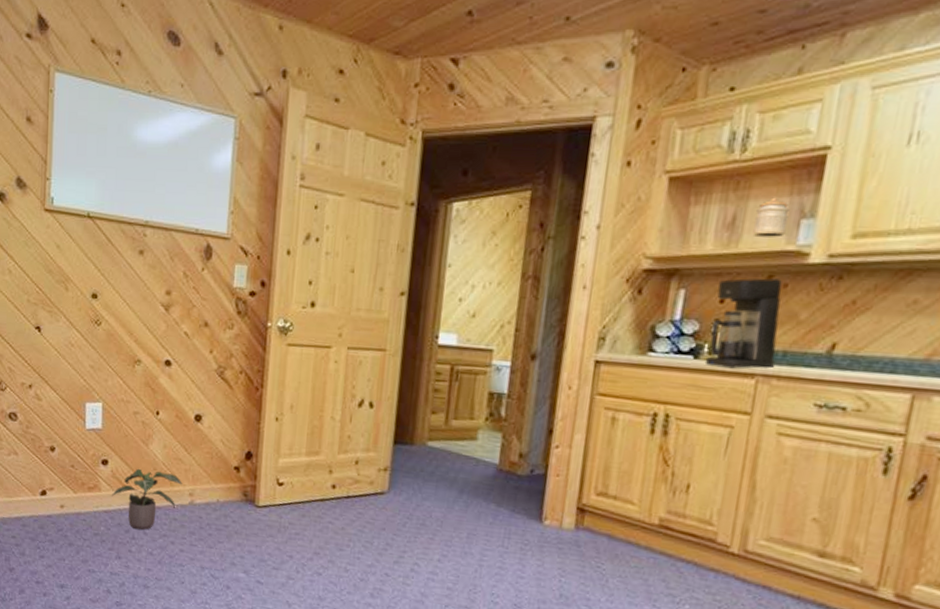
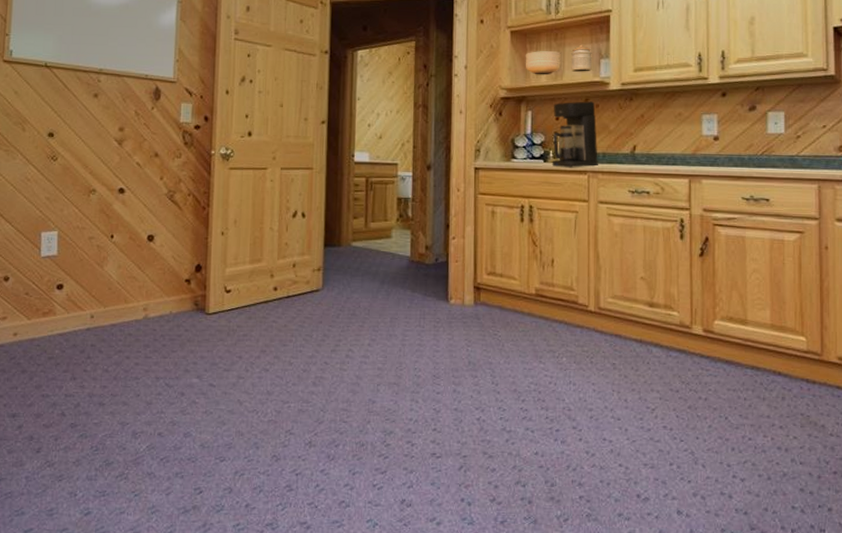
potted plant: present [112,468,182,530] -> none [67,289,137,349]
bowl: none [684,206,741,241] -> present [525,51,561,75]

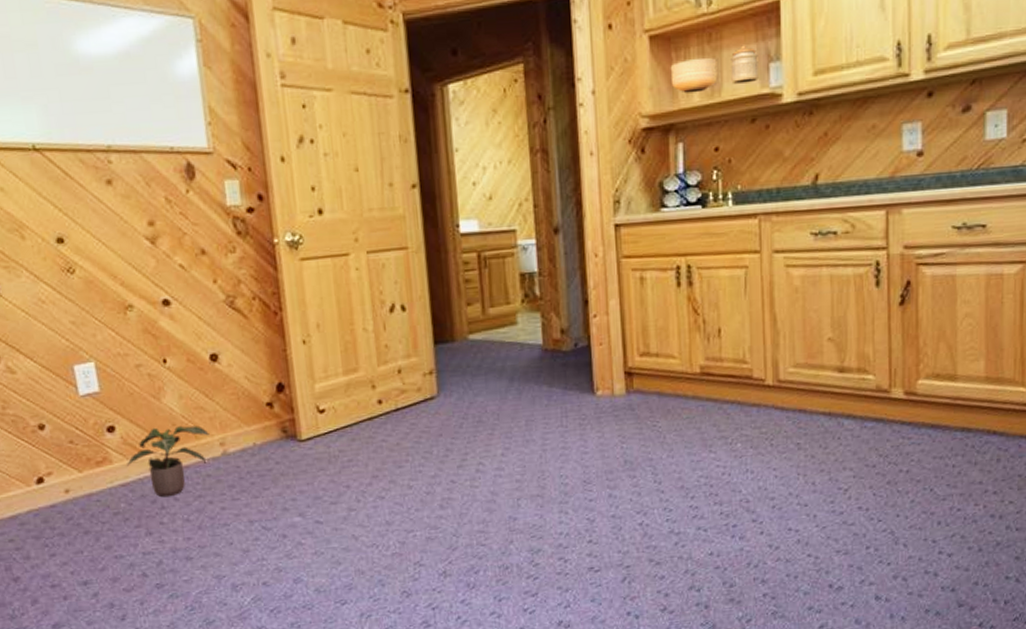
potted plant: none [67,289,137,349] -> present [127,425,210,498]
coffee maker: present [552,101,598,168] -> none [711,121,771,213]

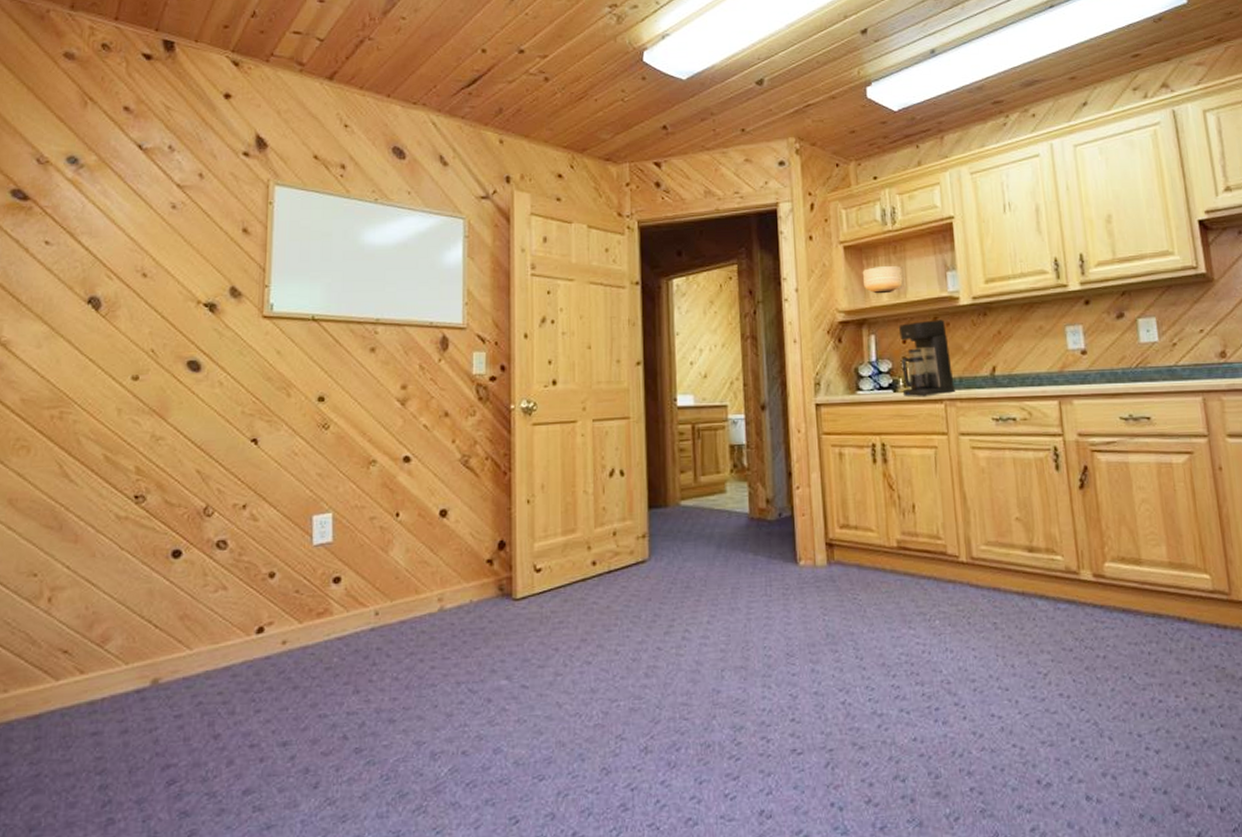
potted plant: present [127,425,210,498] -> none [346,579,429,653]
coffee maker: none [711,121,771,213] -> present [899,319,955,398]
jar: present [731,45,759,84] -> none [913,256,938,288]

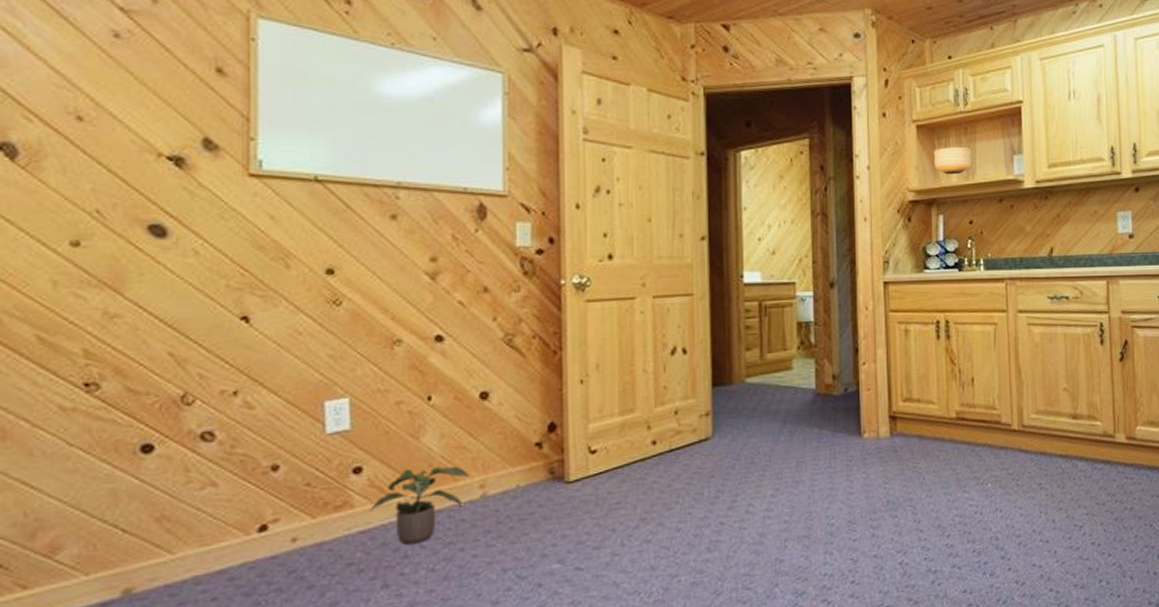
potted plant: none [346,579,429,653] -> present [371,466,469,545]
coffee maker: present [899,319,955,398] -> none [967,202,1015,276]

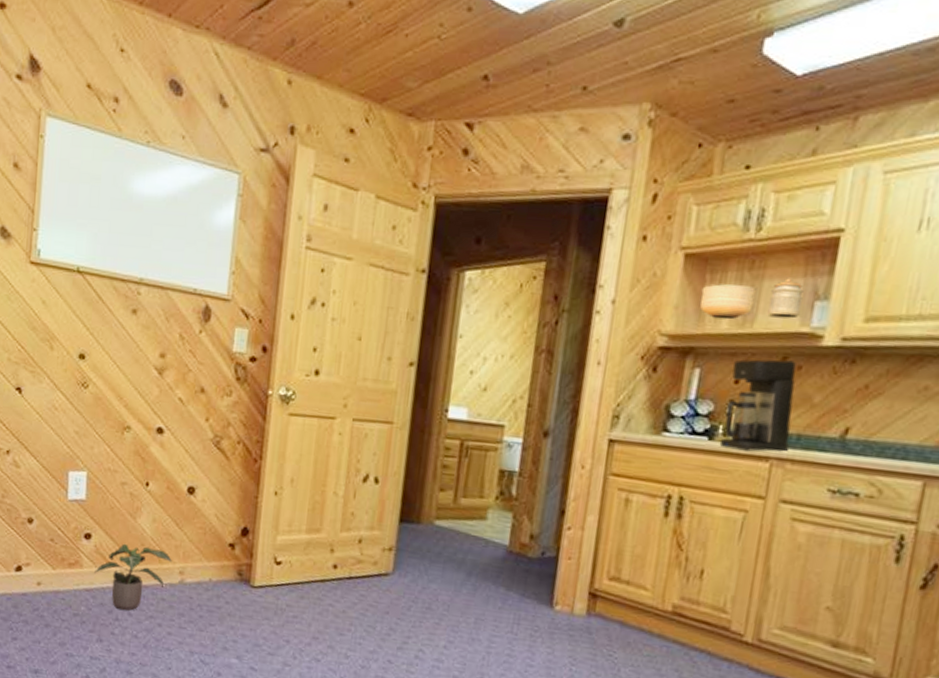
coffee maker: none [967,202,1015,276] -> present [719,359,796,452]
jar: none [983,139,1005,170] -> present [767,278,804,319]

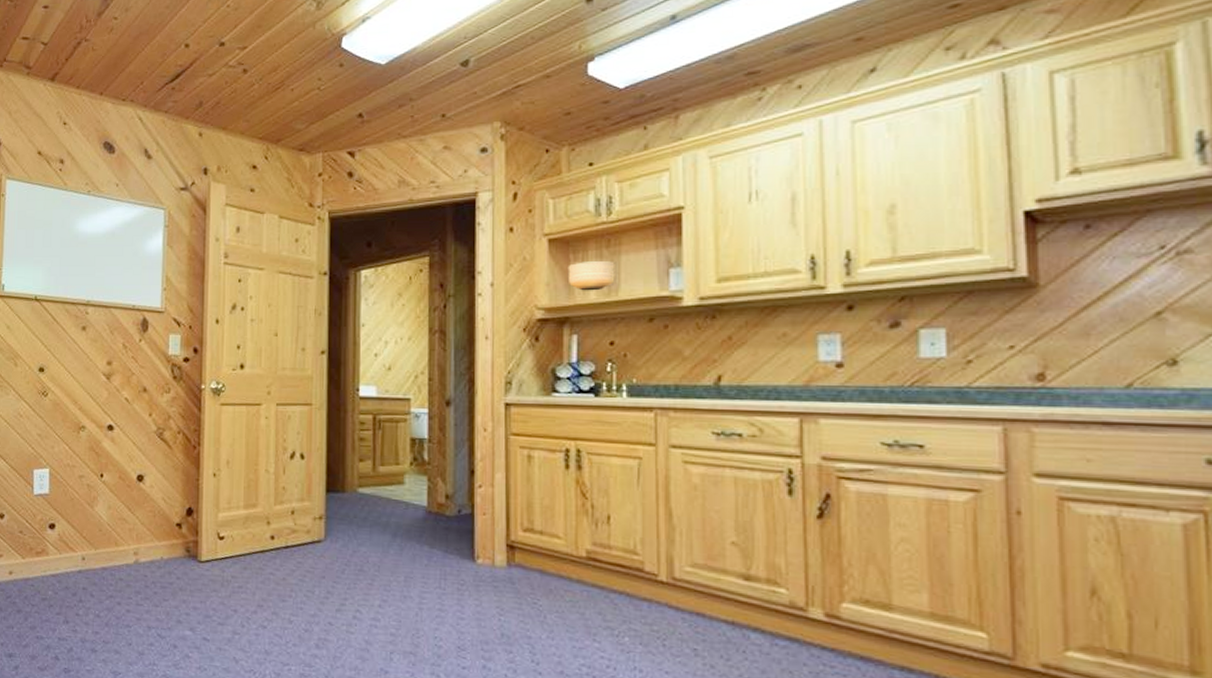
potted plant: present [94,543,172,611] -> none [59,530,127,593]
coffee maker: present [719,359,796,452] -> none [605,321,669,404]
jar: present [767,278,804,319] -> none [629,251,658,285]

